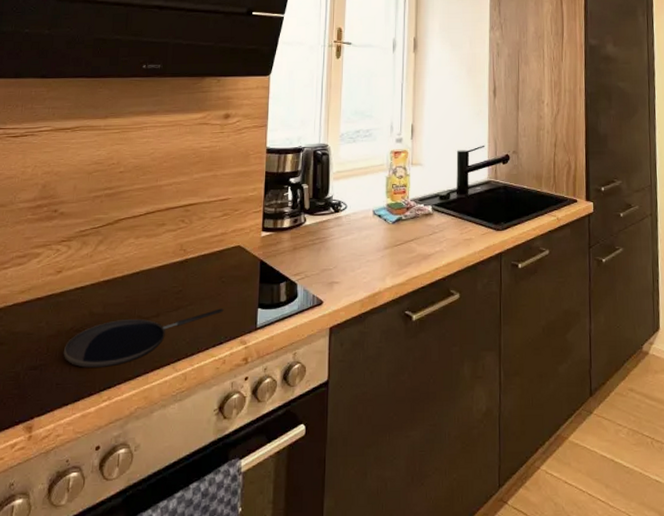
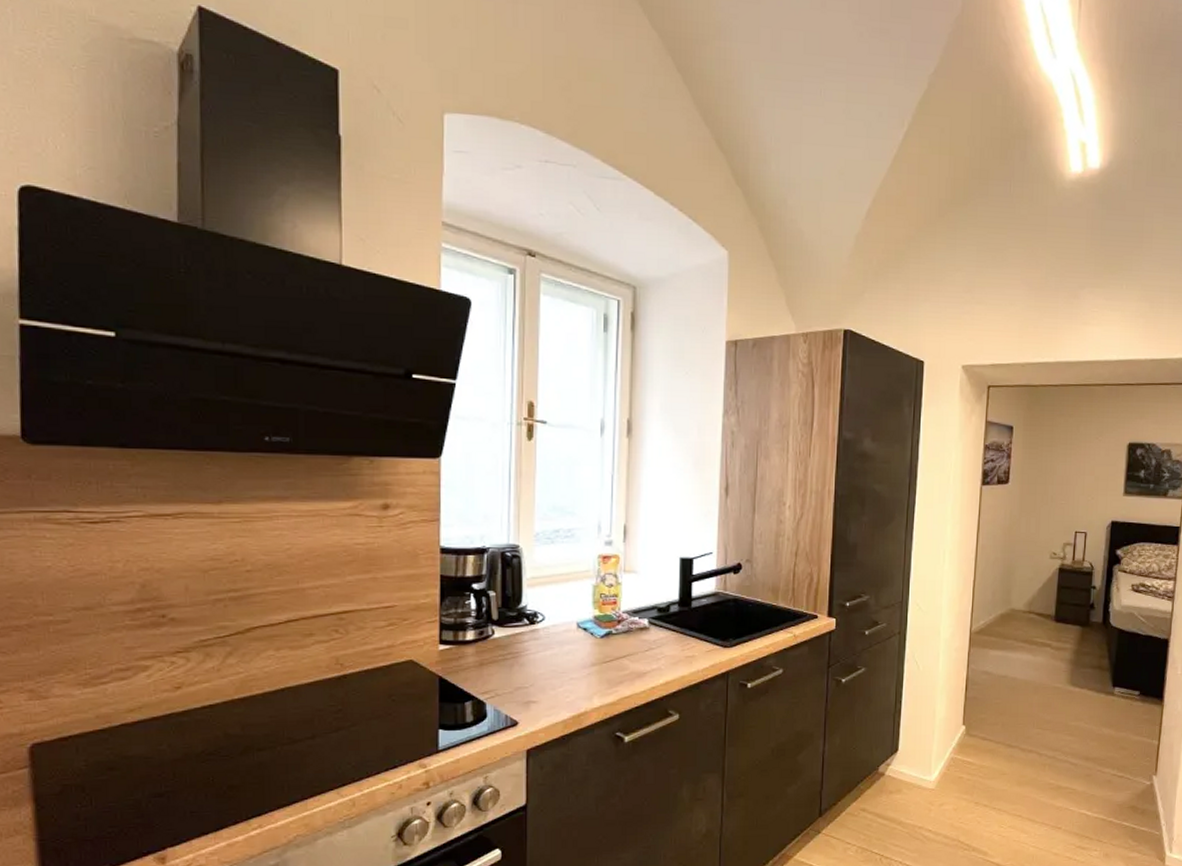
frying pan: present [63,308,224,369] -> none [195,729,397,795]

